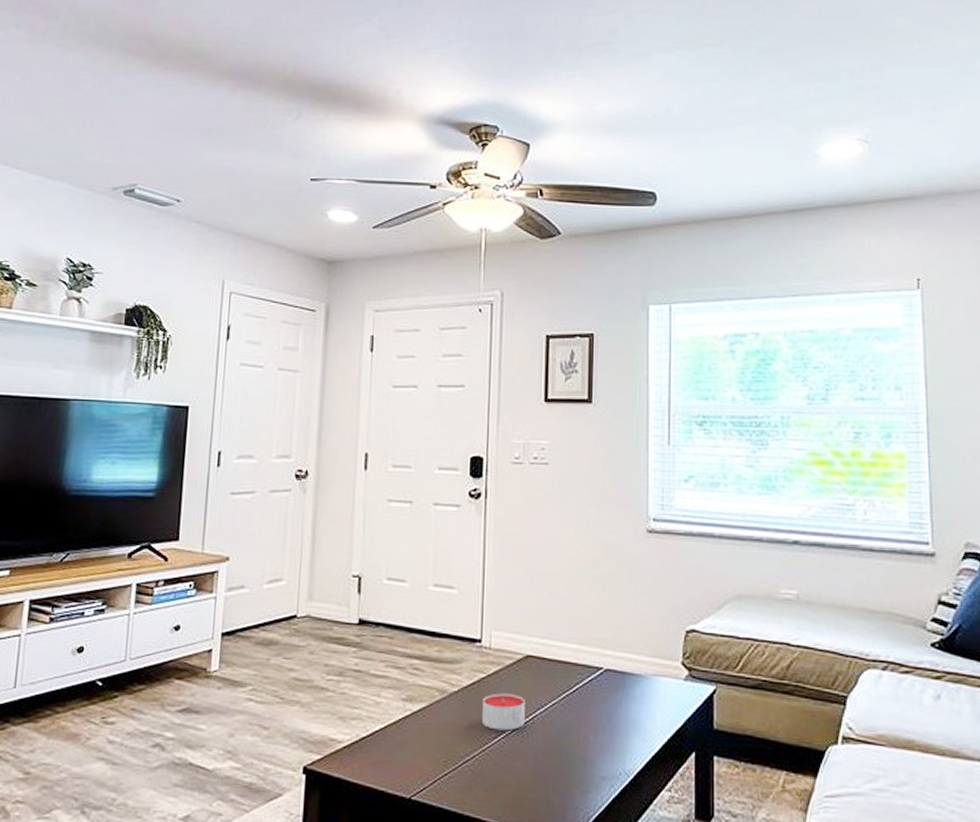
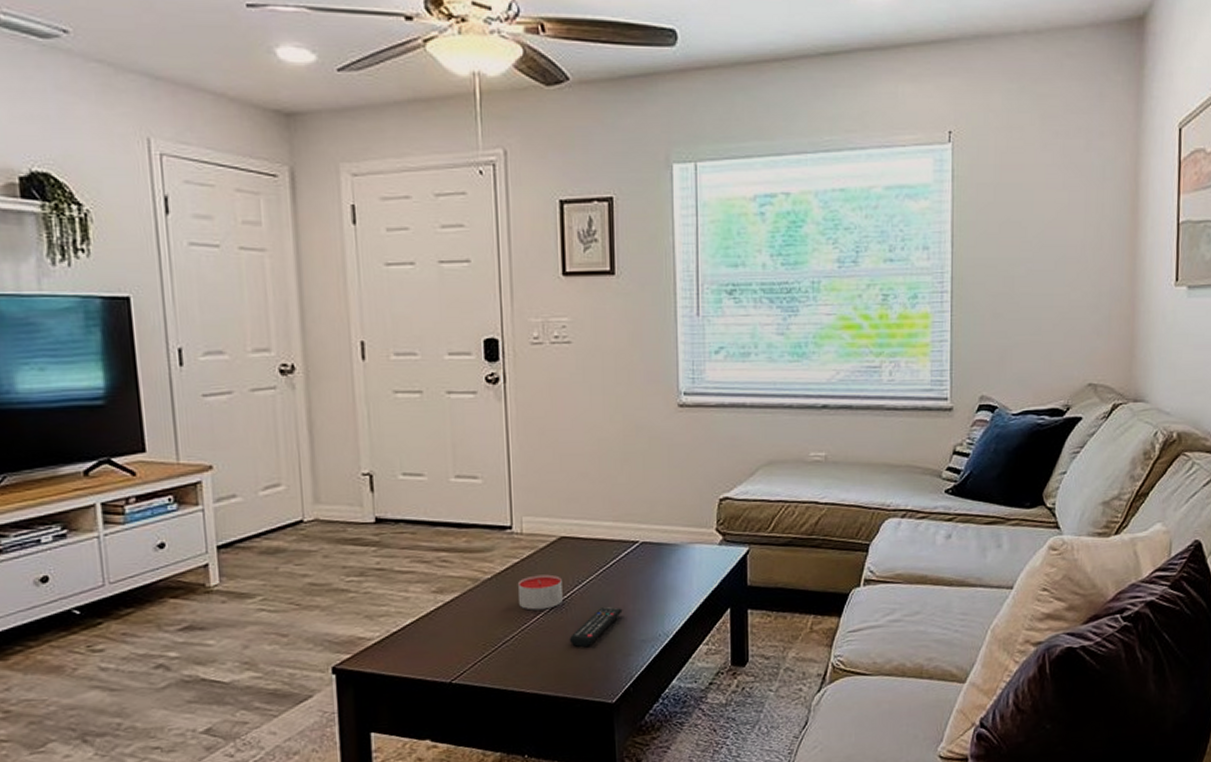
remote control: none [528,735,584,778] -> present [569,607,623,648]

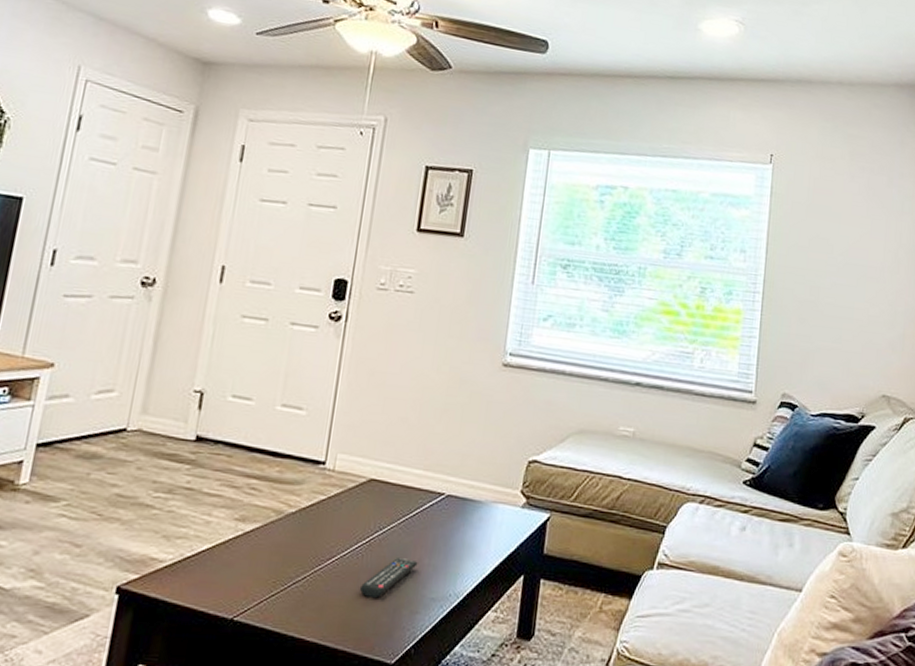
candle: present [518,574,563,610] -> none [317,515,364,553]

